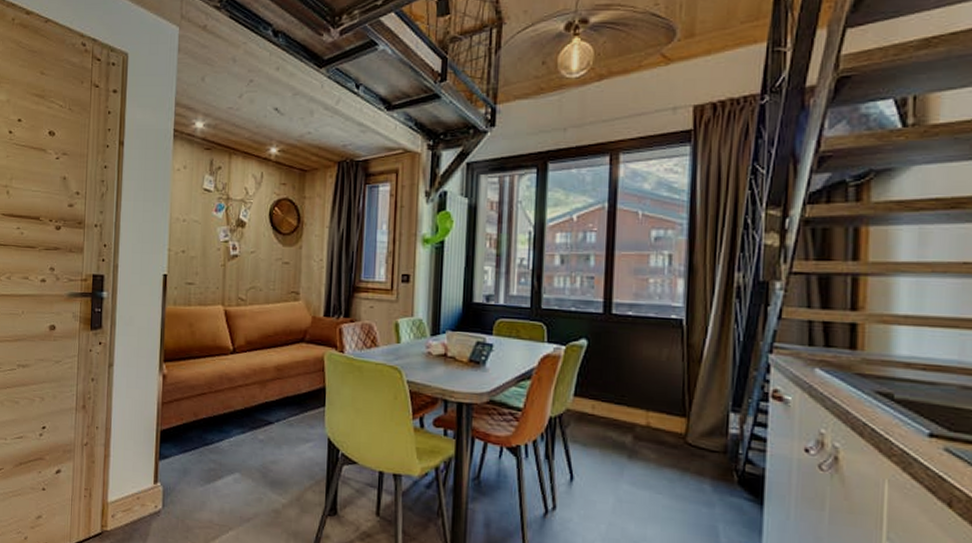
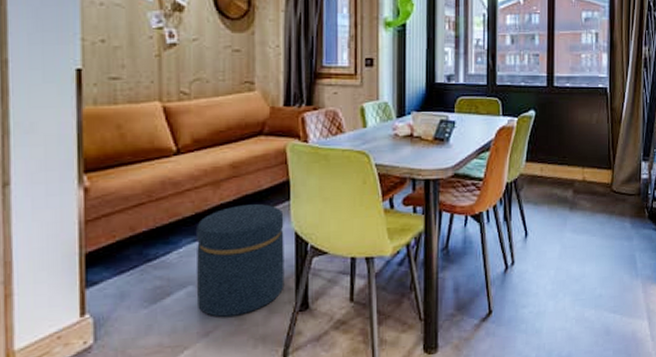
ottoman: none [242,405,319,509] -> present [197,204,285,317]

